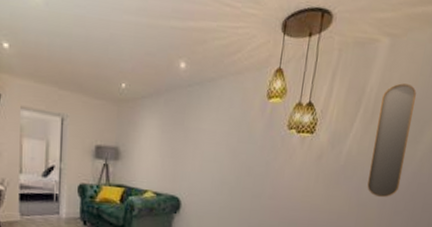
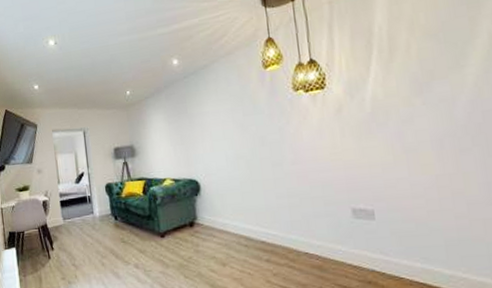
home mirror: present [367,83,417,198] -> none [396,10,457,138]

